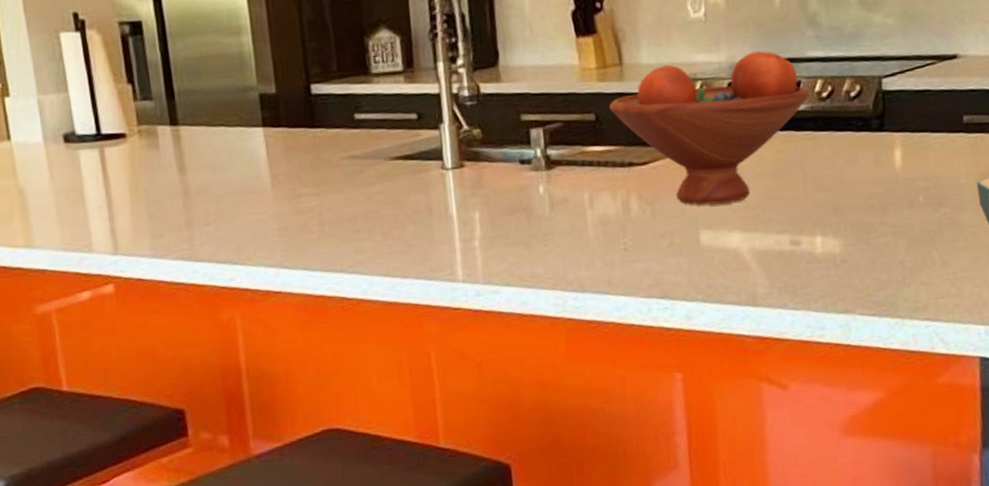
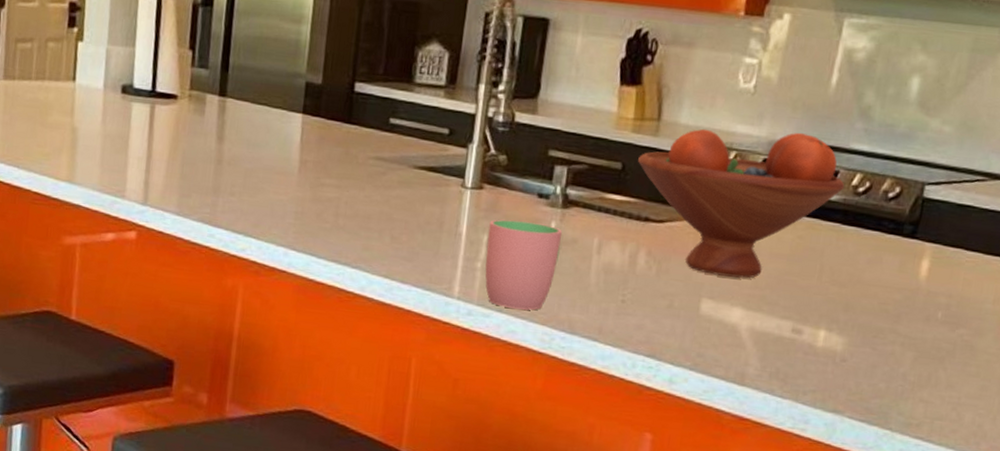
cup: none [478,189,554,281] -> present [485,219,562,310]

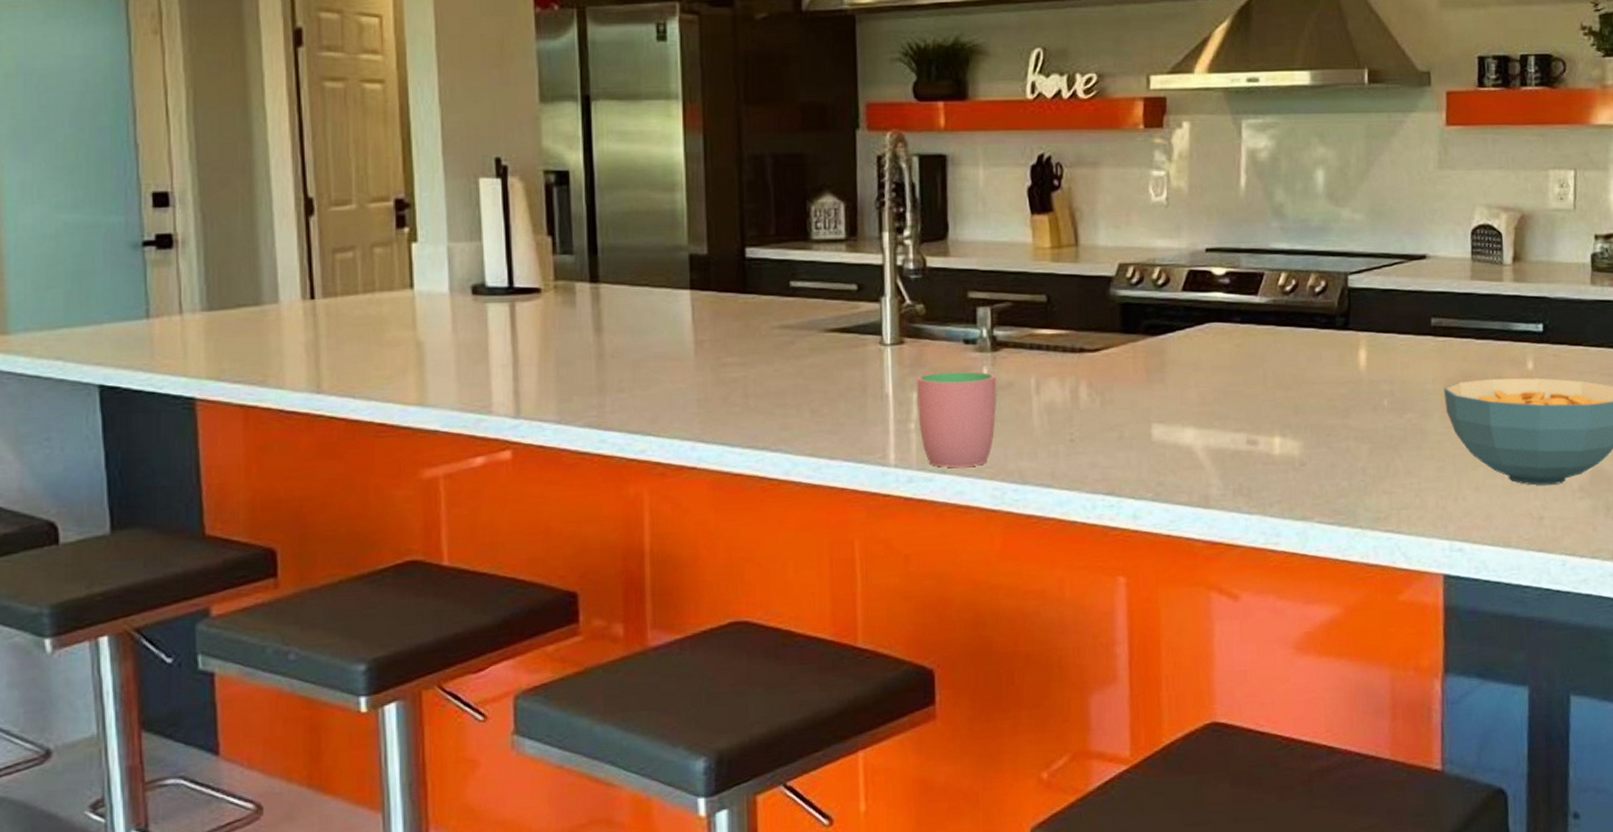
fruit bowl: present [638,128,845,279] -> none [1062,239,1272,398]

